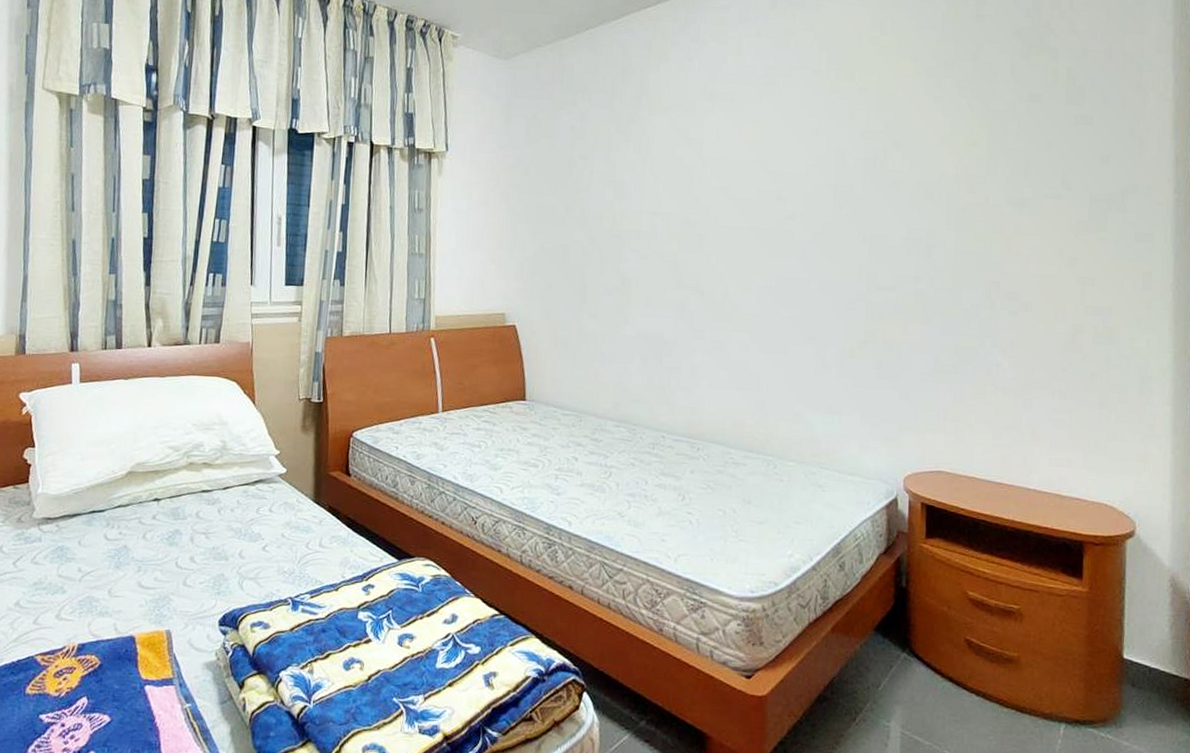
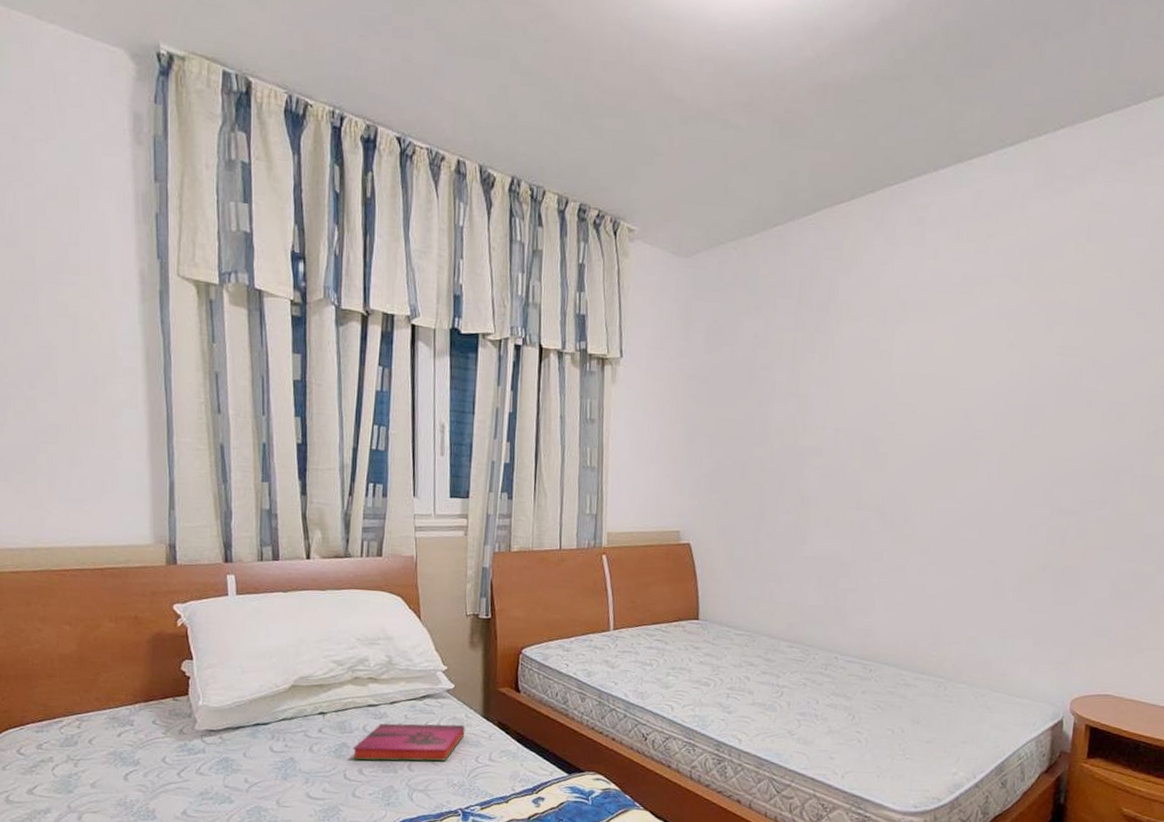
hardback book: none [185,509,296,548] -> present [352,723,465,761]

